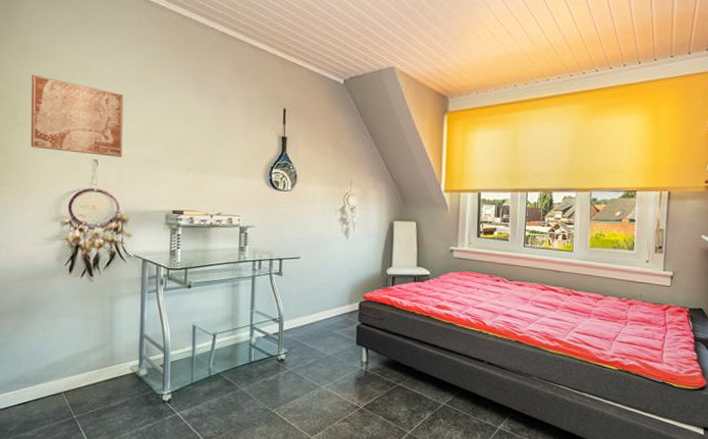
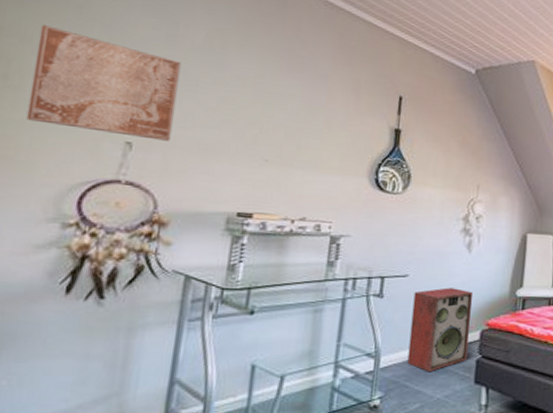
speaker: none [303,267,352,335] -> present [407,287,474,372]

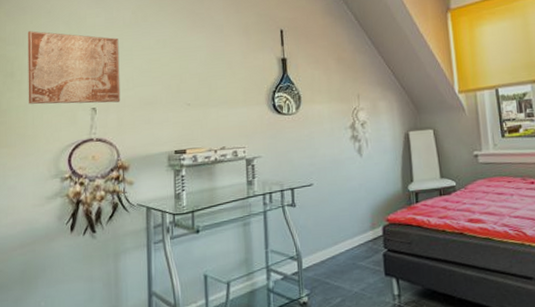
speaker: present [407,287,474,372] -> none [320,190,375,269]

